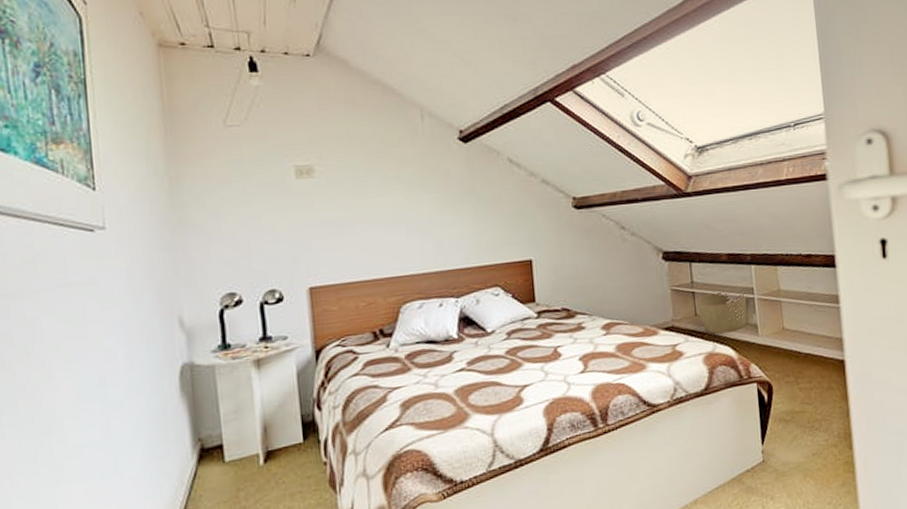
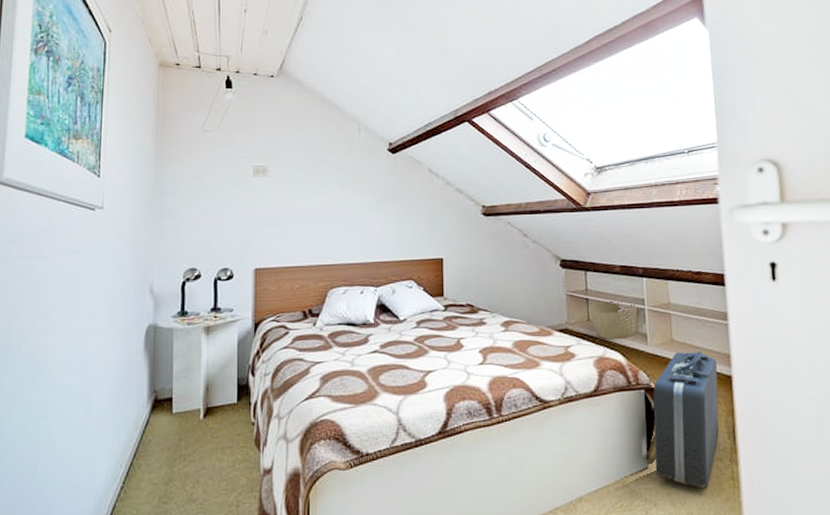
suitcase: none [766,338,833,478] -> present [653,351,719,490]

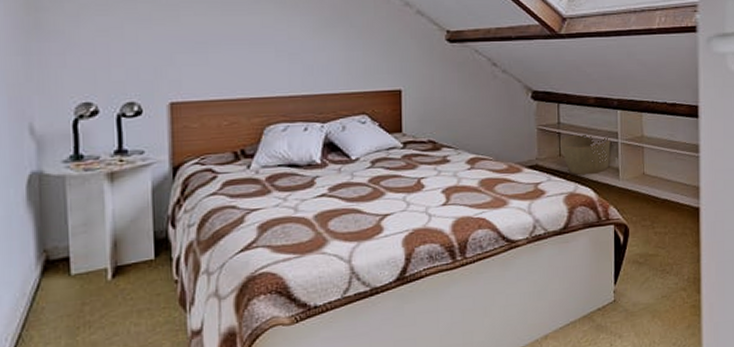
suitcase: present [653,351,719,490] -> none [621,184,687,319]

